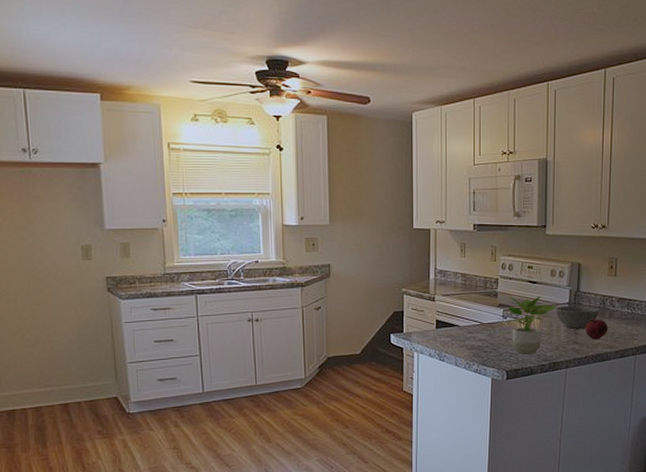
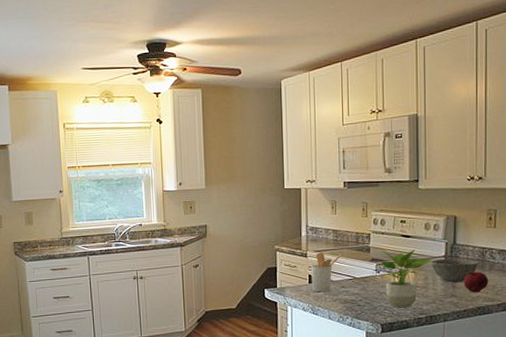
utensil holder: none [438,296,469,338] -> present [310,252,341,293]

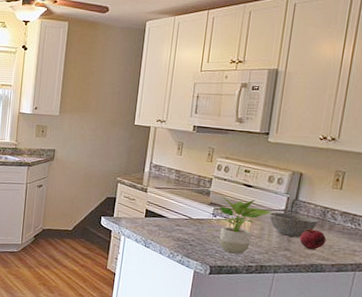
utensil holder: present [310,252,341,293] -> none [147,189,180,228]

